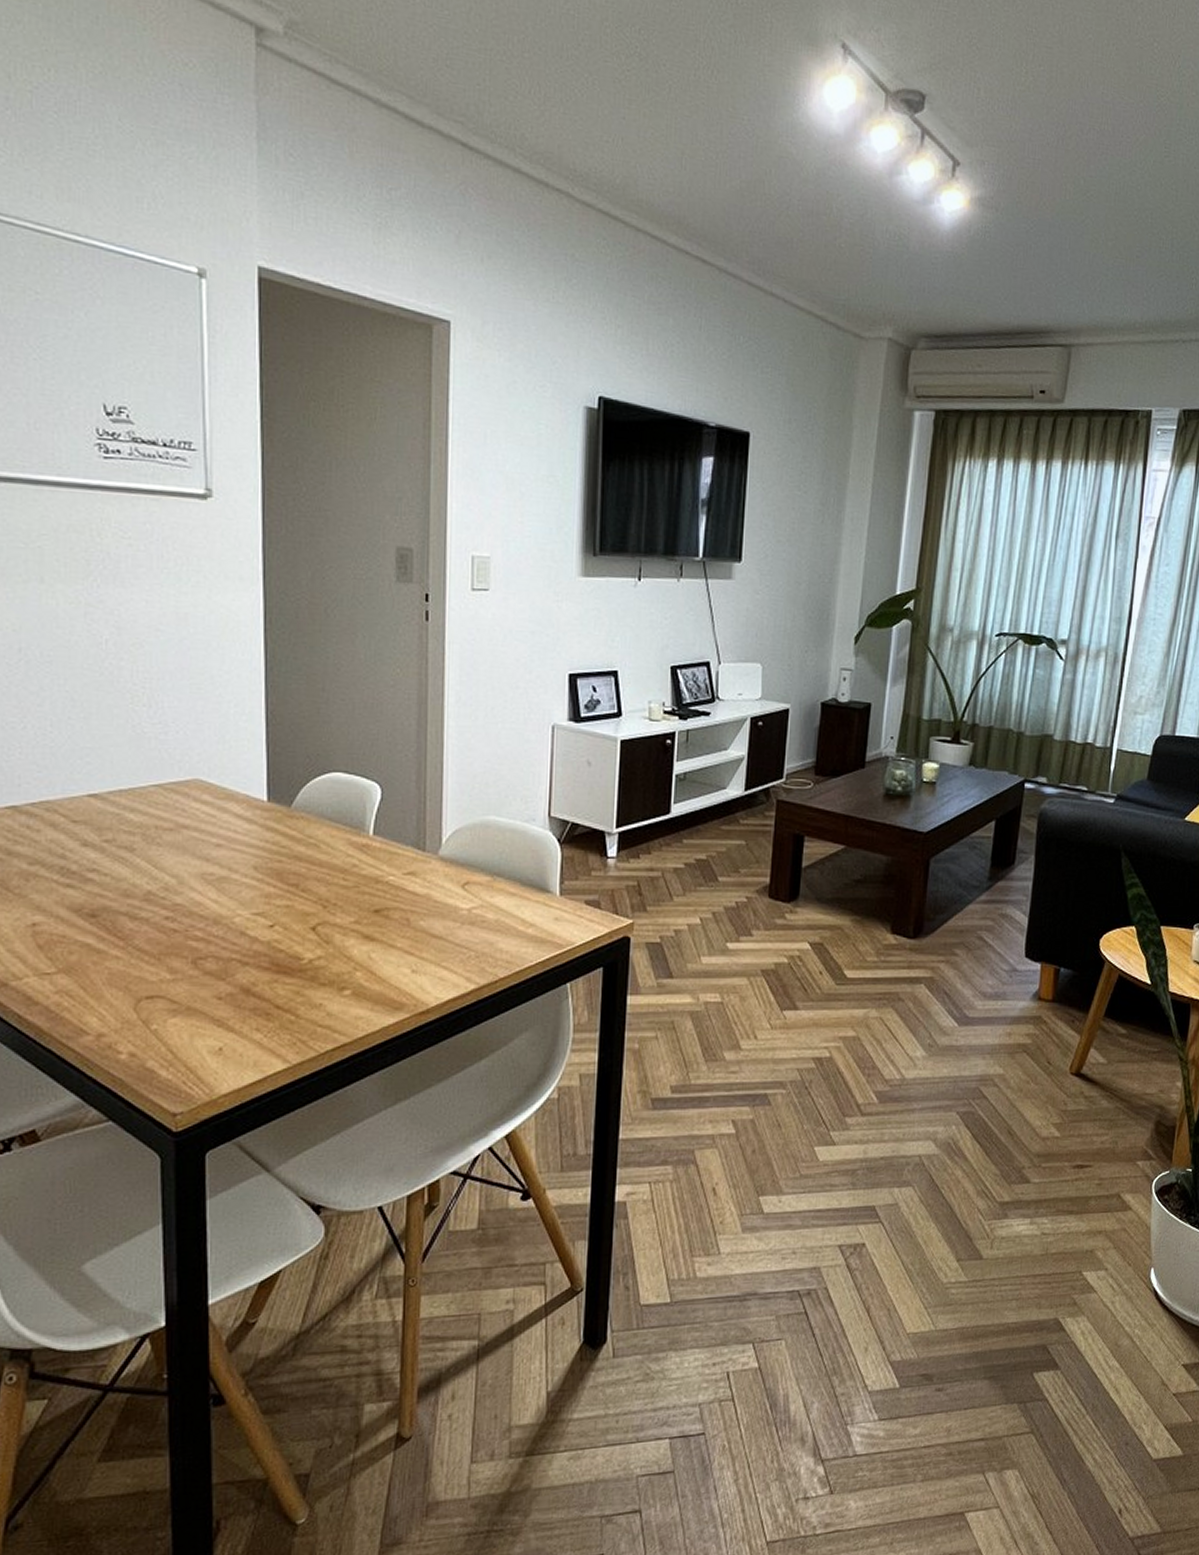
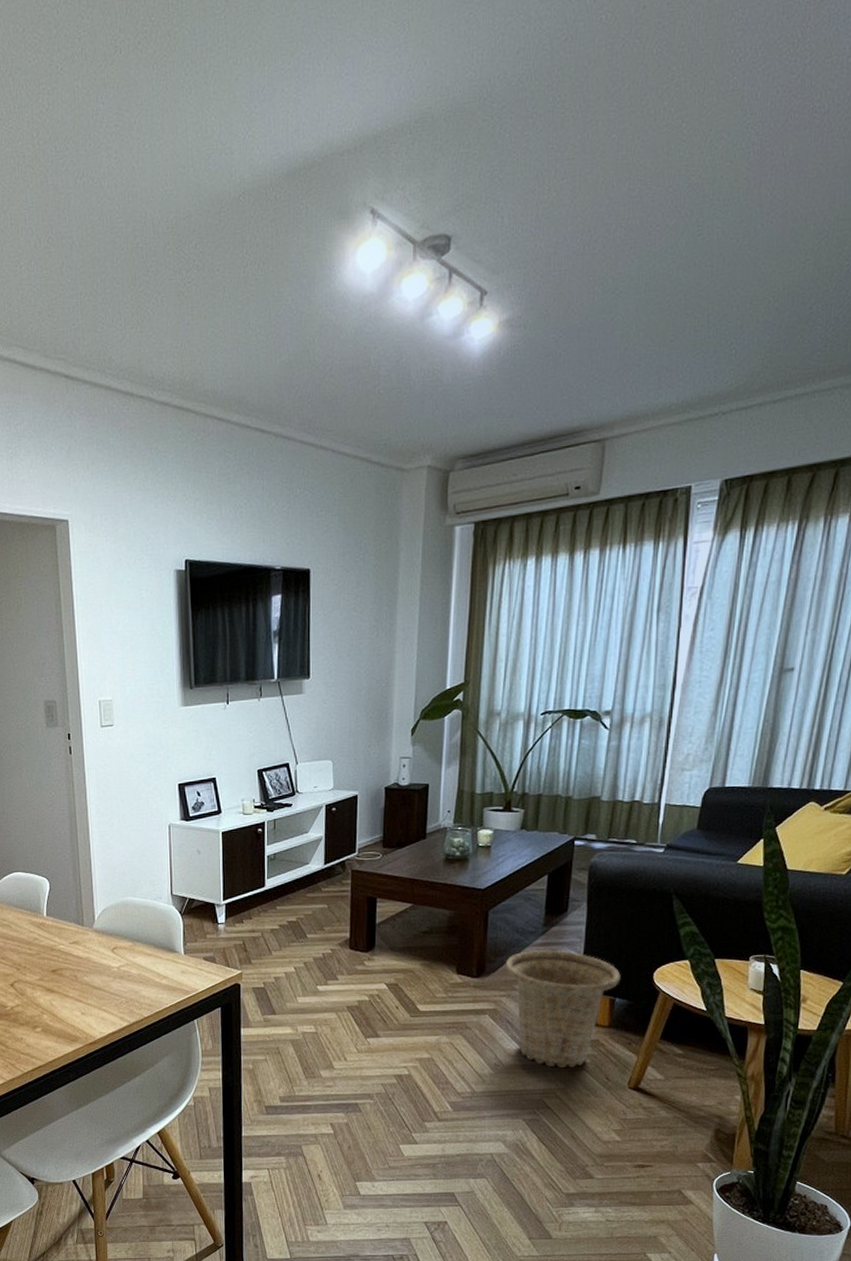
basket: none [945,908,1067,1050] -> present [505,950,621,1069]

